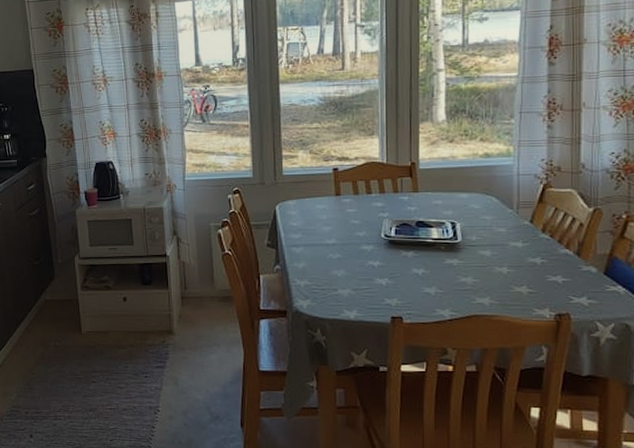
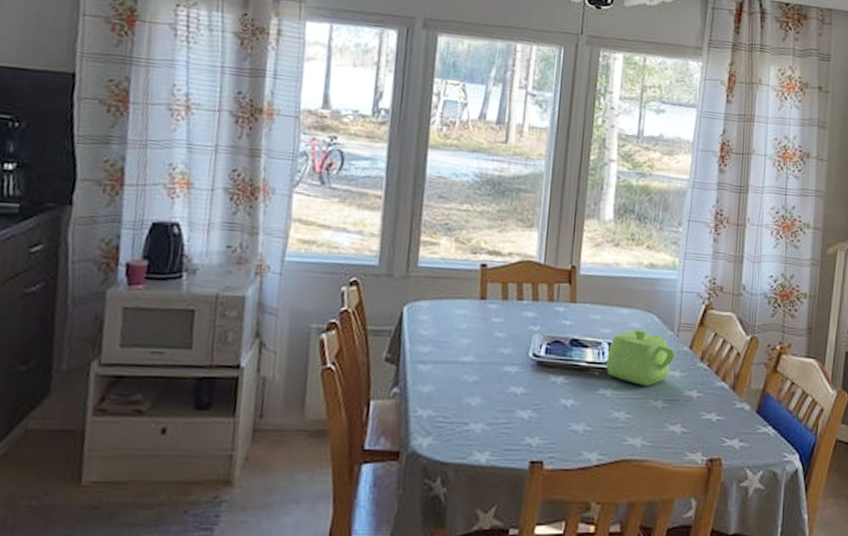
teapot: none [451,209,517,255] -> present [606,329,676,386]

